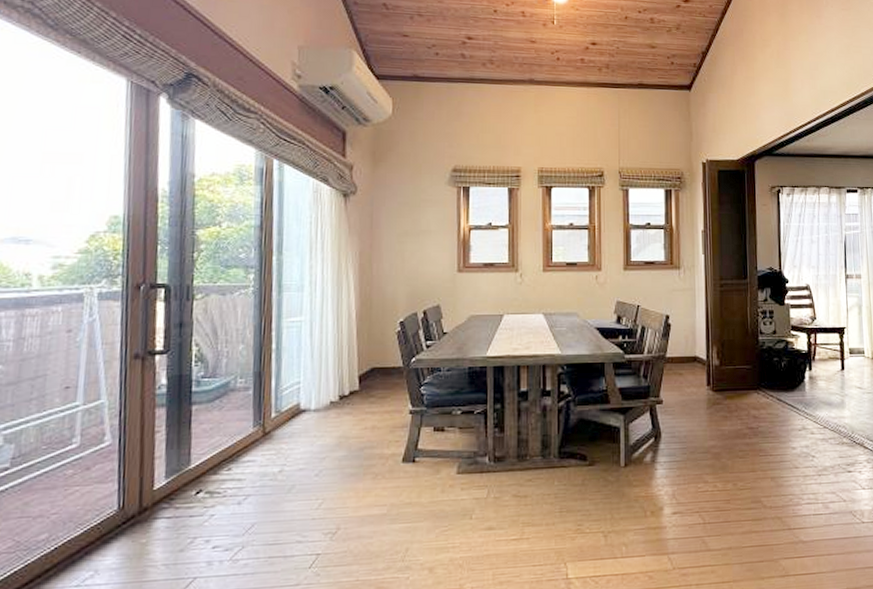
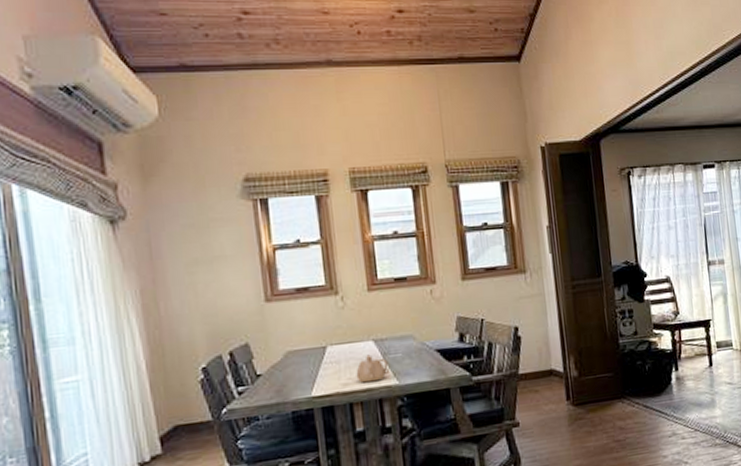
teapot: none [526,325,555,350] -> present [356,354,391,383]

